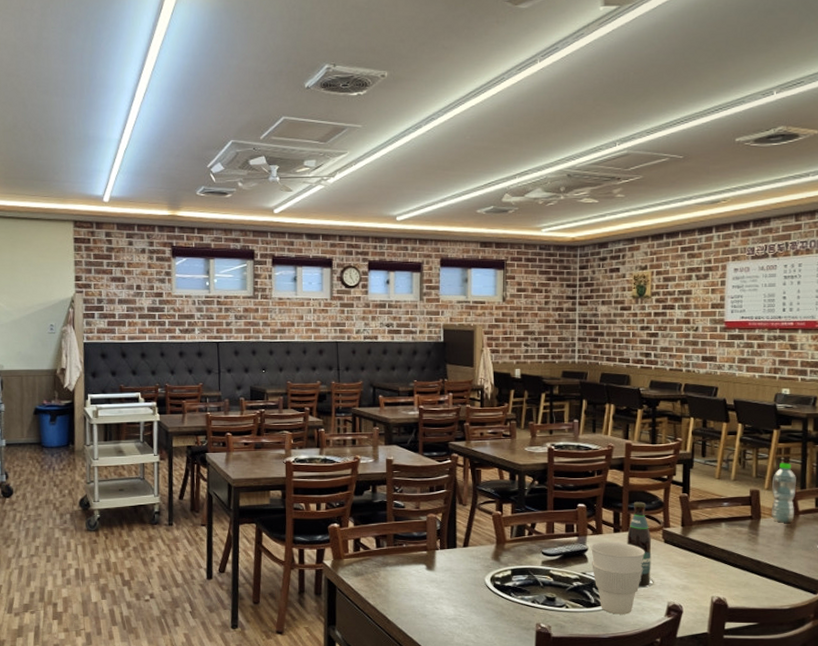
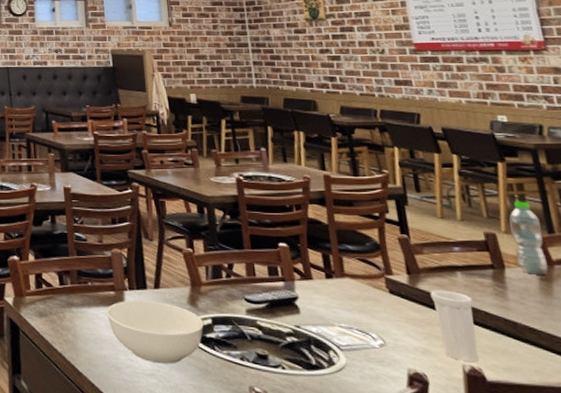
bowl: none [417,558,504,610] -> present [106,300,204,364]
cup: present [590,542,645,614] -> none [300,289,369,382]
bottle: present [627,502,652,587] -> none [342,242,381,347]
cup: none [697,538,730,594] -> present [430,290,479,362]

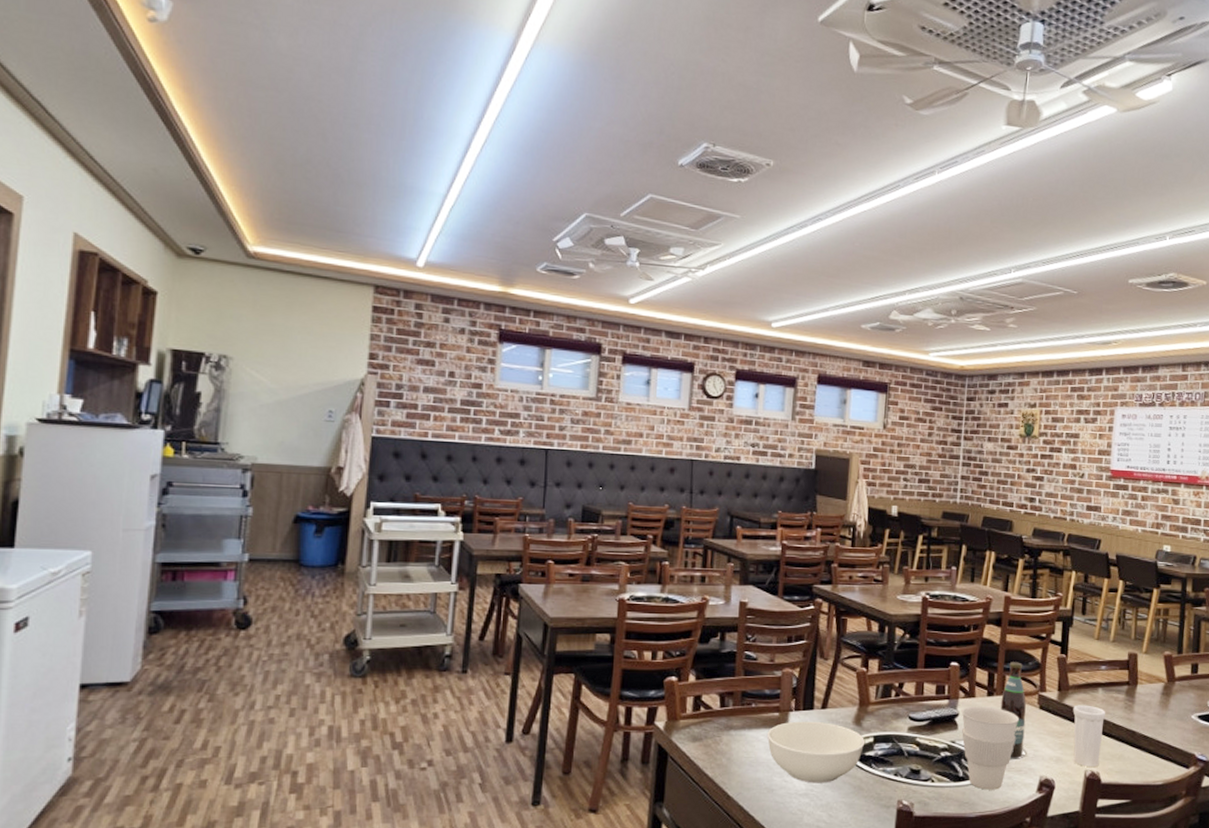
cup: none [300,289,369,382] -> present [961,706,1019,790]
bottle: none [342,242,381,347] -> present [1000,662,1026,758]
water bottle: present [509,201,549,275] -> none [1147,624,1174,690]

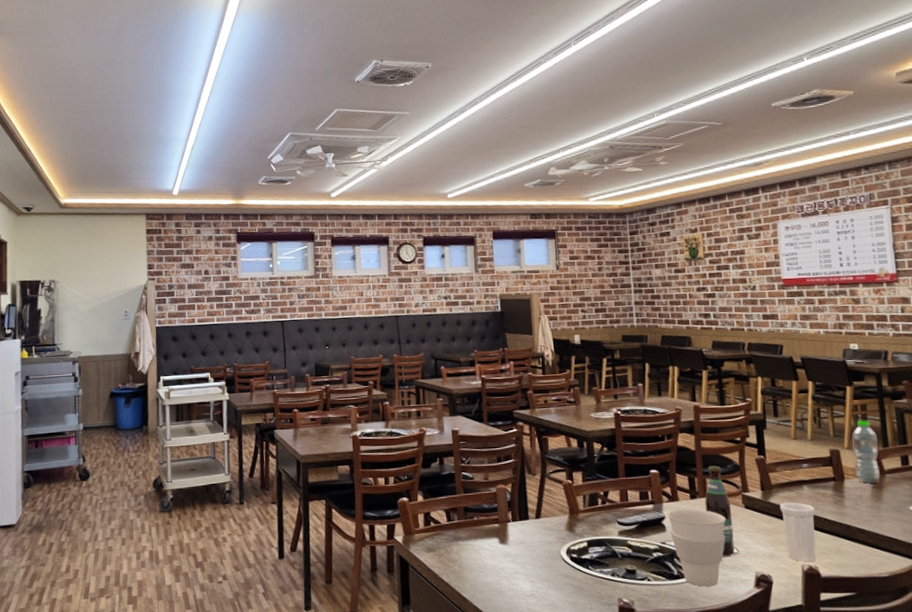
bowl: present [766,721,866,783] -> none [490,530,580,585]
water bottle: none [1147,624,1174,690] -> present [852,420,881,484]

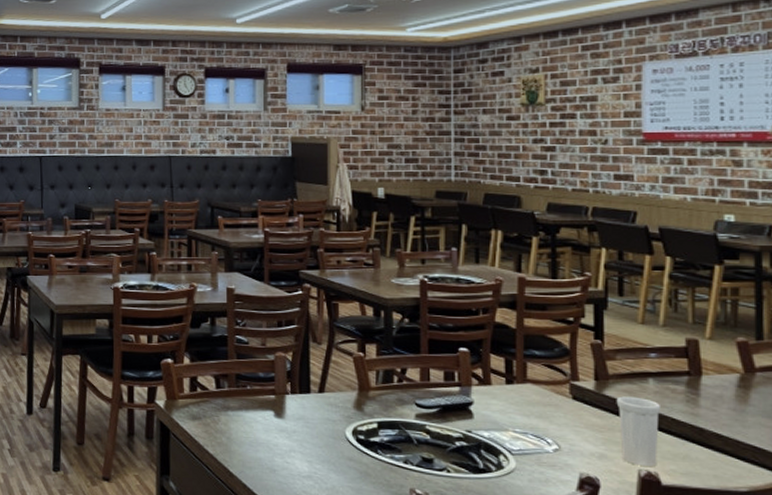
cup: present [667,508,726,587] -> none [476,394,547,485]
bottle: present [705,466,735,556] -> none [523,348,556,452]
water bottle: present [852,420,881,484] -> none [715,306,750,382]

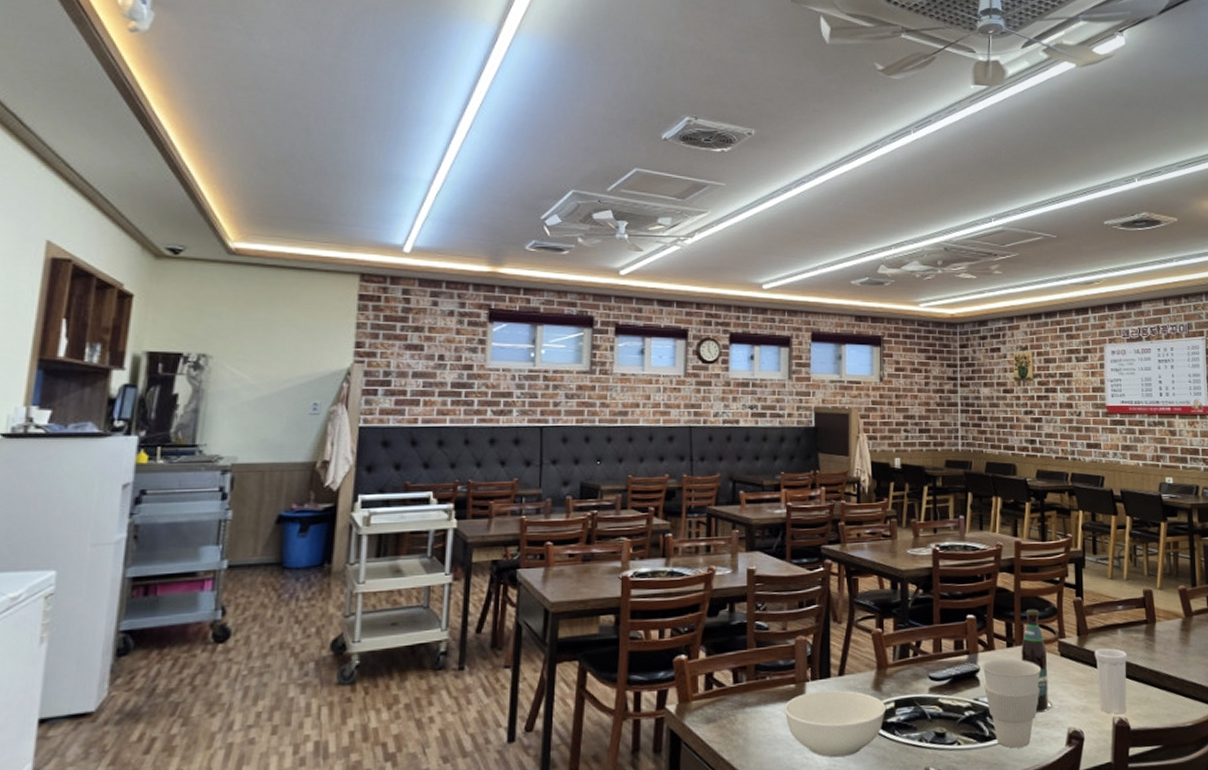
bowl: none [264,404,369,467] -> present [783,689,886,758]
cup: none [476,394,547,485] -> present [982,658,1041,749]
bottle: none [523,348,556,452] -> present [1021,609,1048,712]

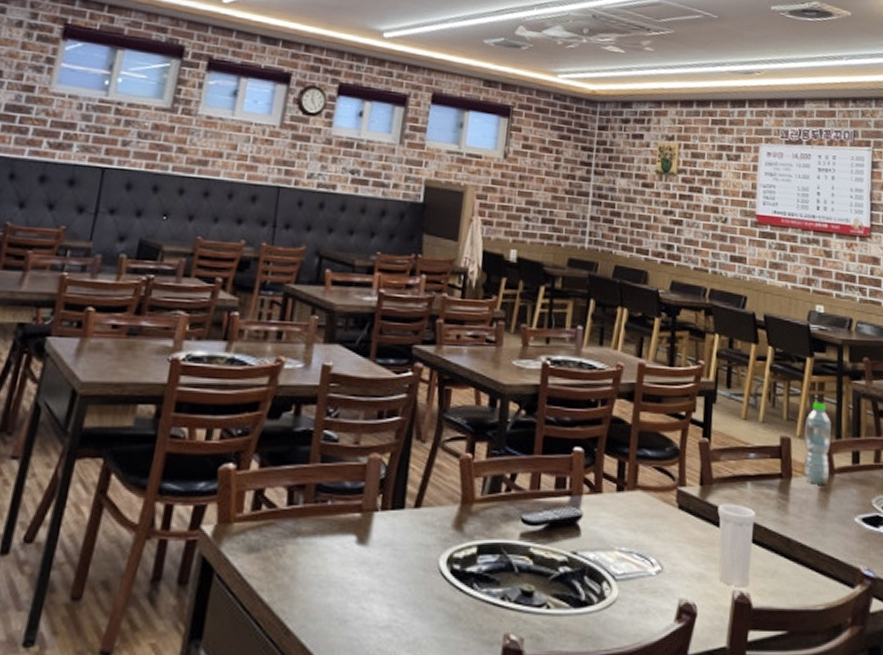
bowl: present [783,689,886,758] -> none [343,524,467,611]
cup: present [982,658,1041,749] -> none [585,505,654,619]
bottle: present [1021,609,1048,712] -> none [632,447,663,575]
water bottle: none [1164,558,1189,626] -> present [803,402,831,485]

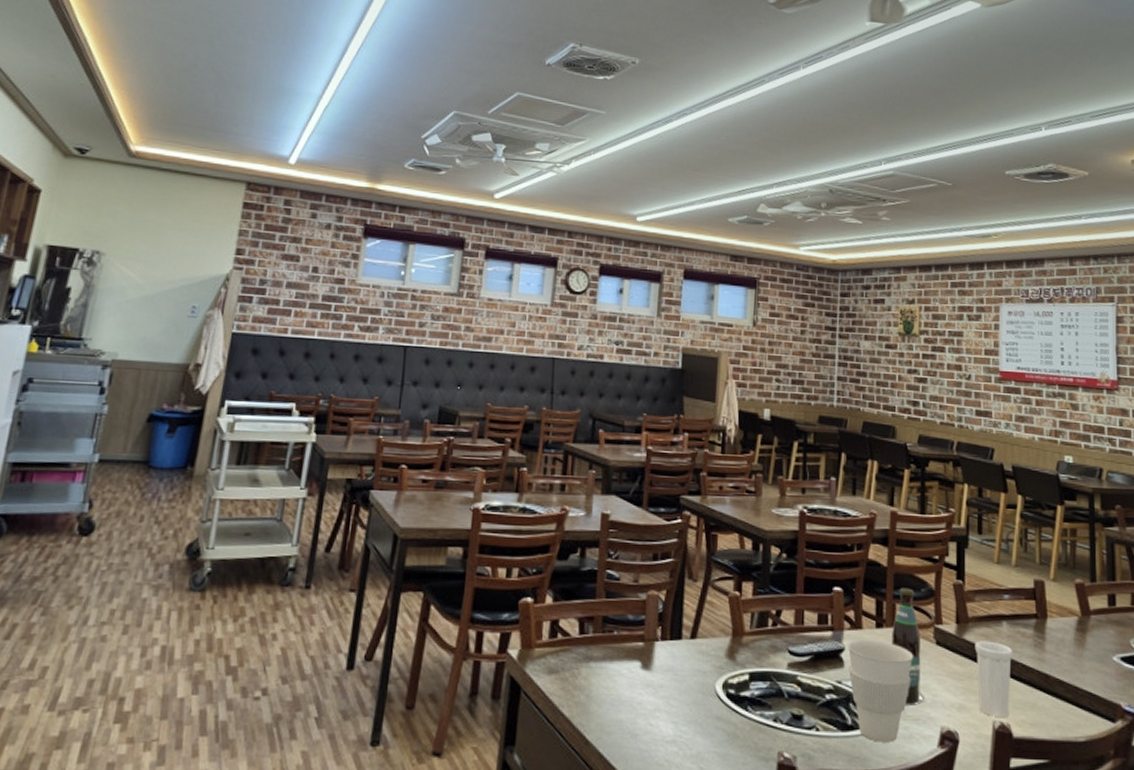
cup: none [585,505,654,619] -> present [847,639,913,743]
bottle: none [632,447,663,575] -> present [891,588,921,704]
water bottle: present [803,402,831,485] -> none [1058,547,1086,625]

